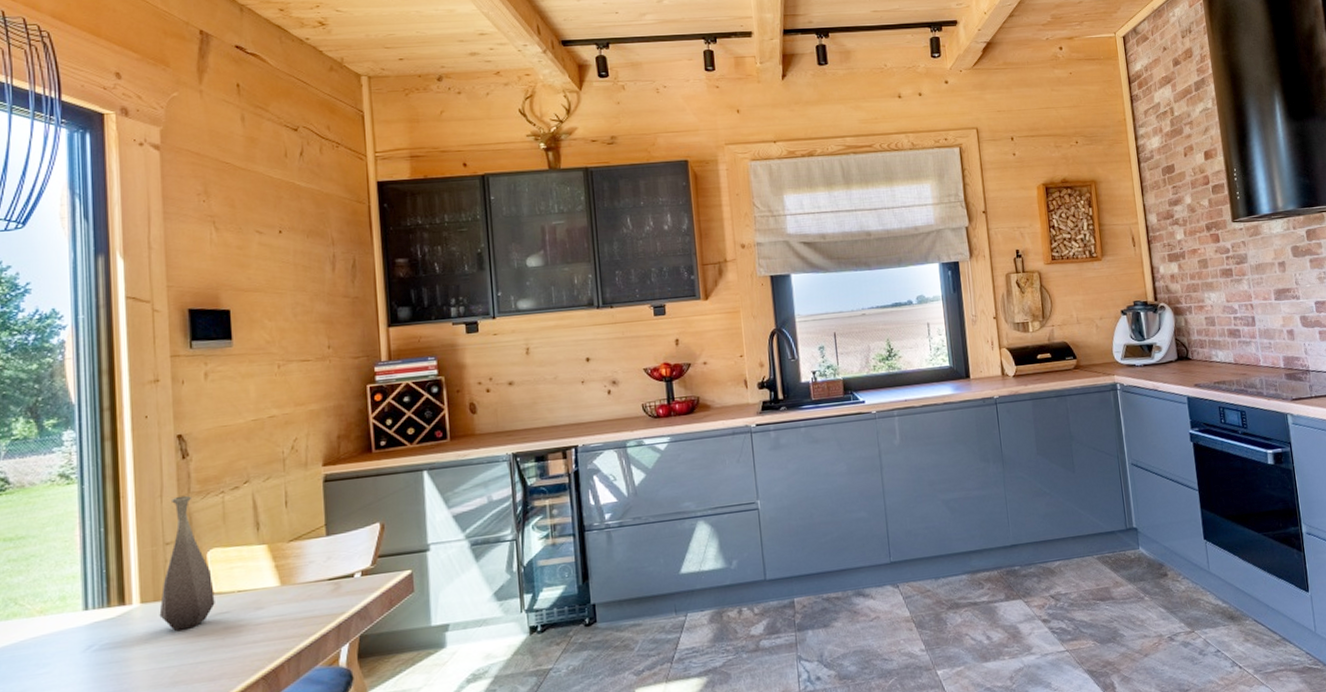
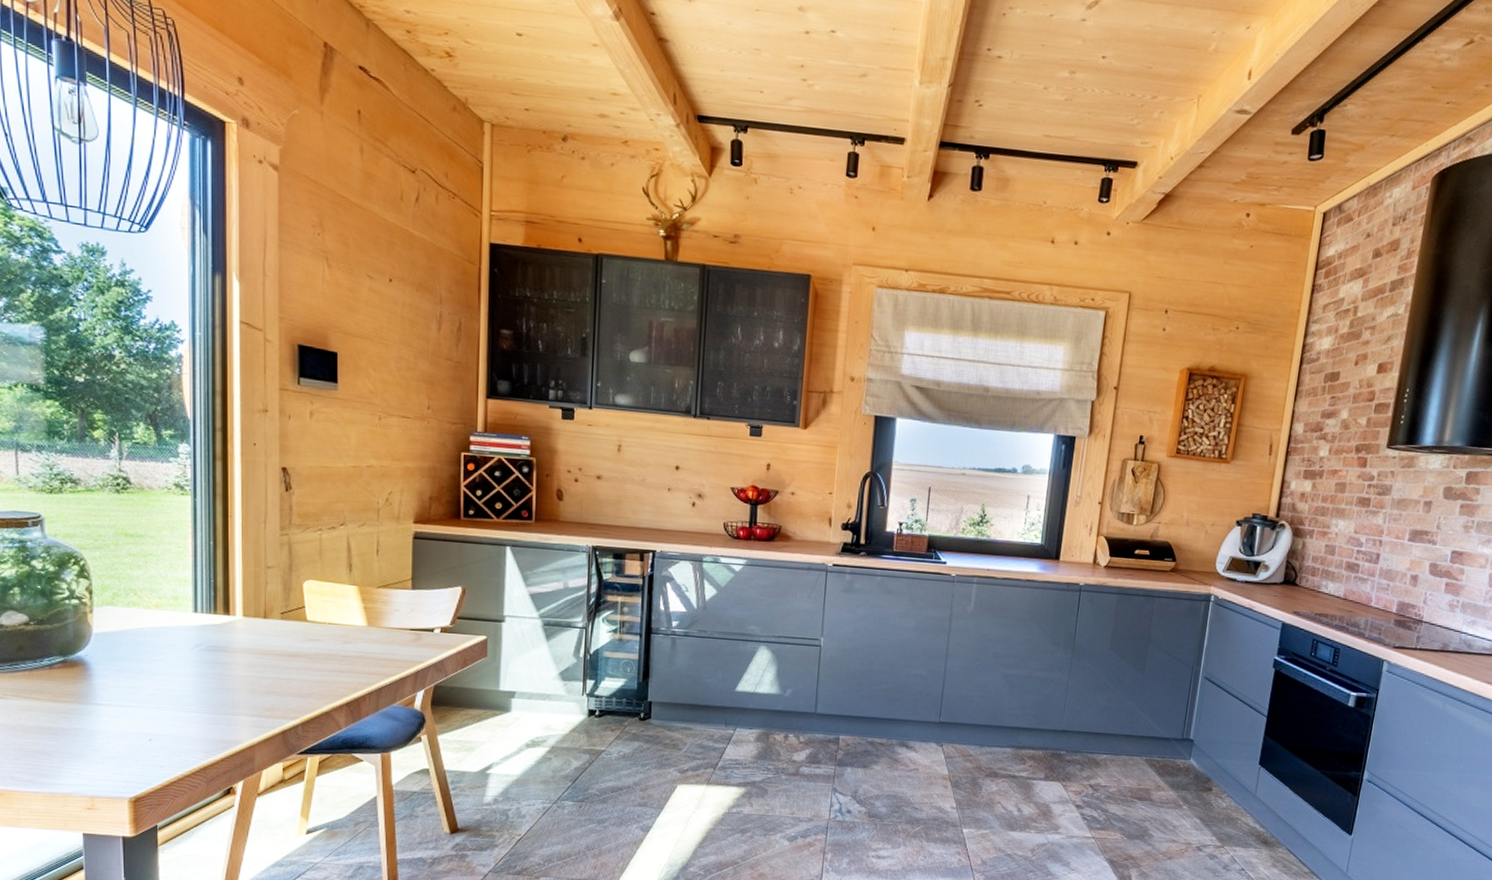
bottle: present [159,495,215,631] -> none [259,525,308,648]

